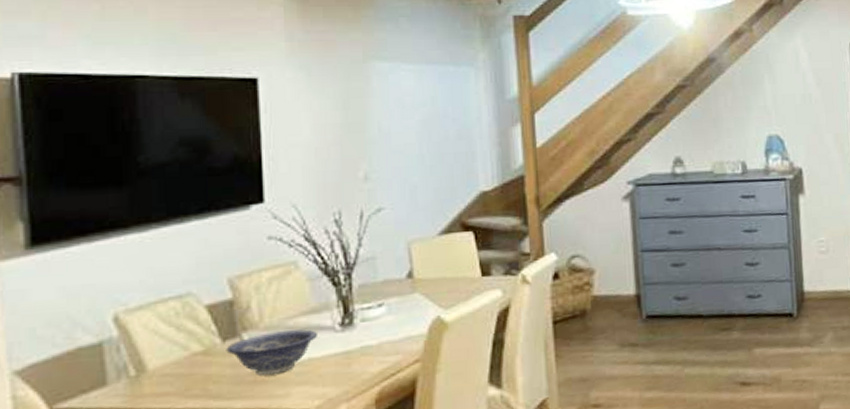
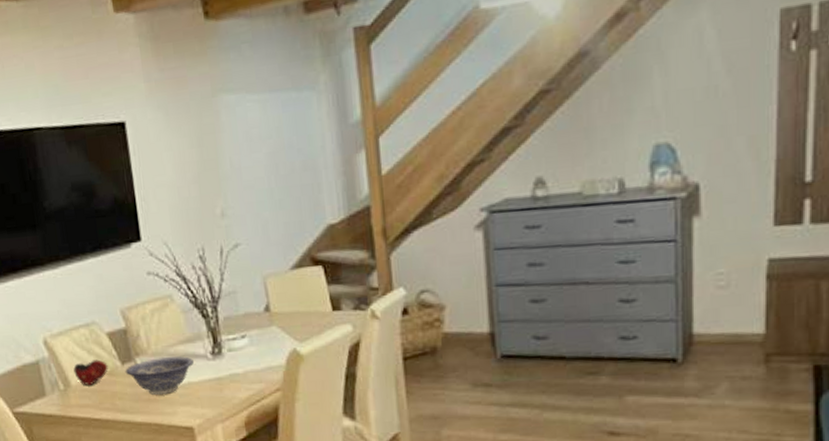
fruit: none [153,337,203,369] -> present [73,359,108,385]

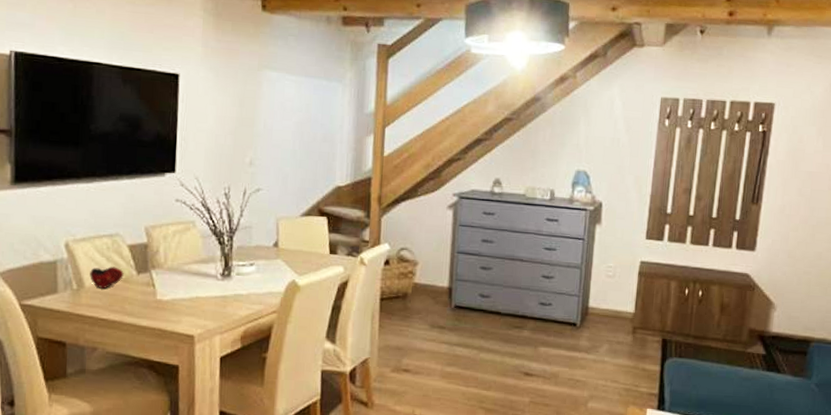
decorative bowl: present [125,356,195,395] -> none [139,272,205,304]

